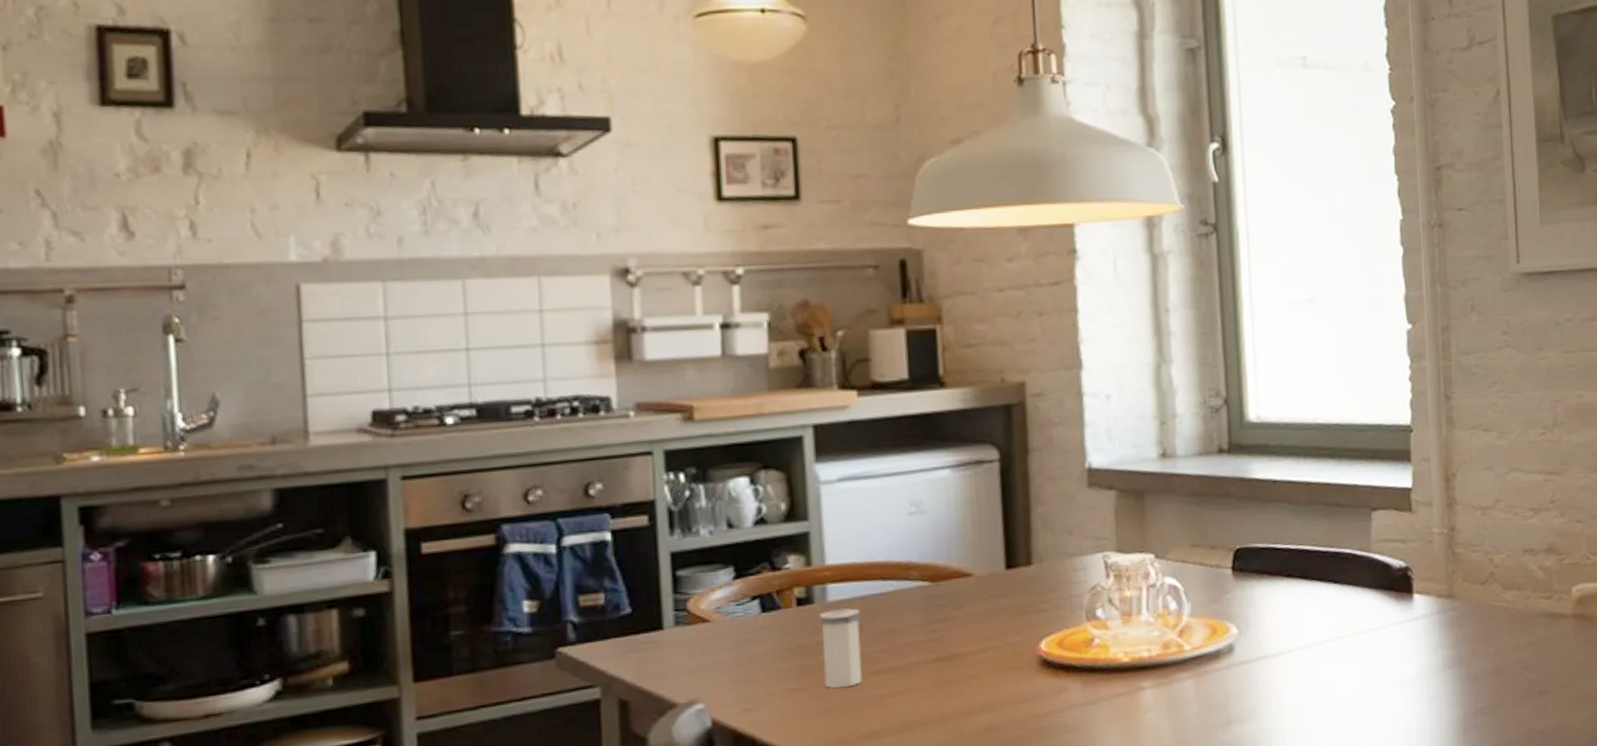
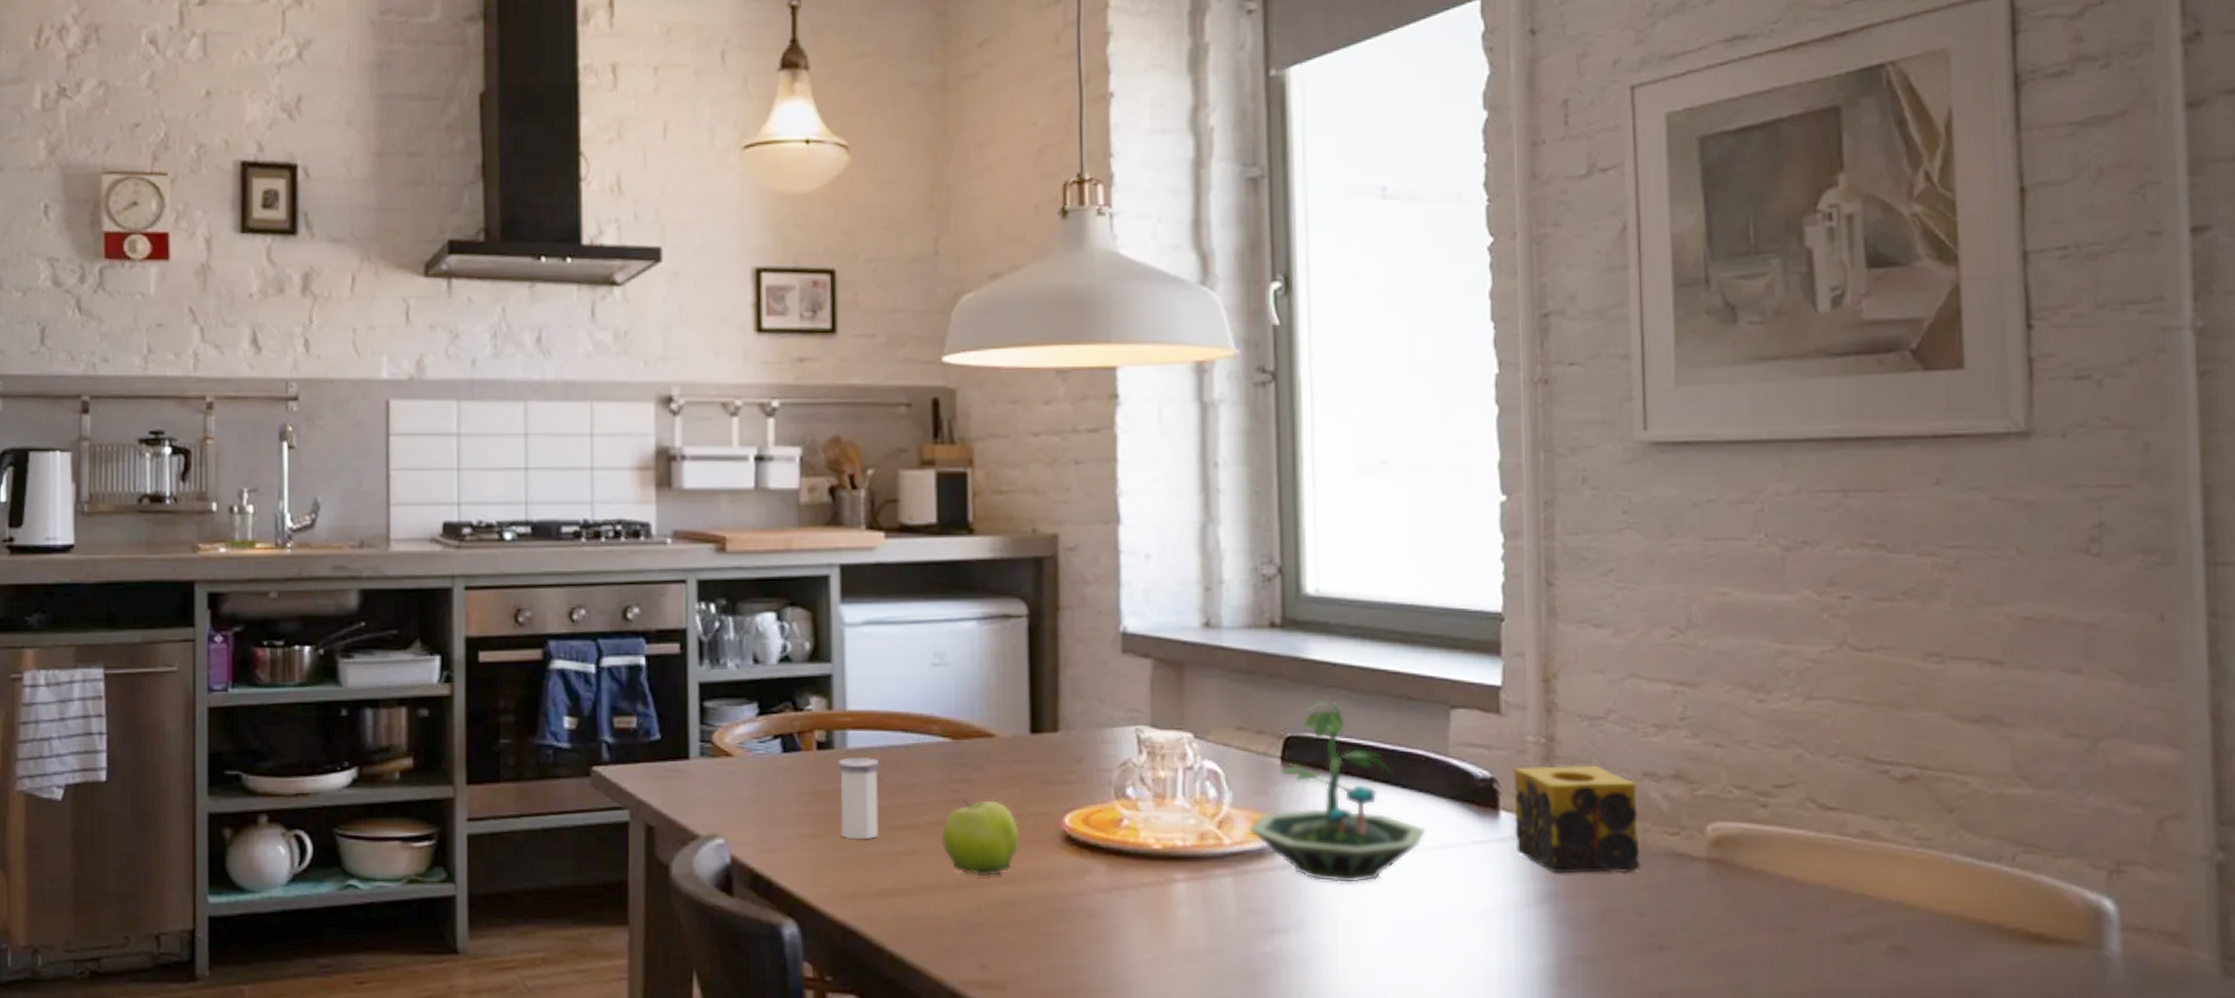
fruit: none [924,635,999,708] -> present [941,798,1019,877]
terrarium: none [1206,514,1355,673] -> present [1249,700,1426,884]
candle: none [1423,547,1524,642] -> present [1513,765,1641,874]

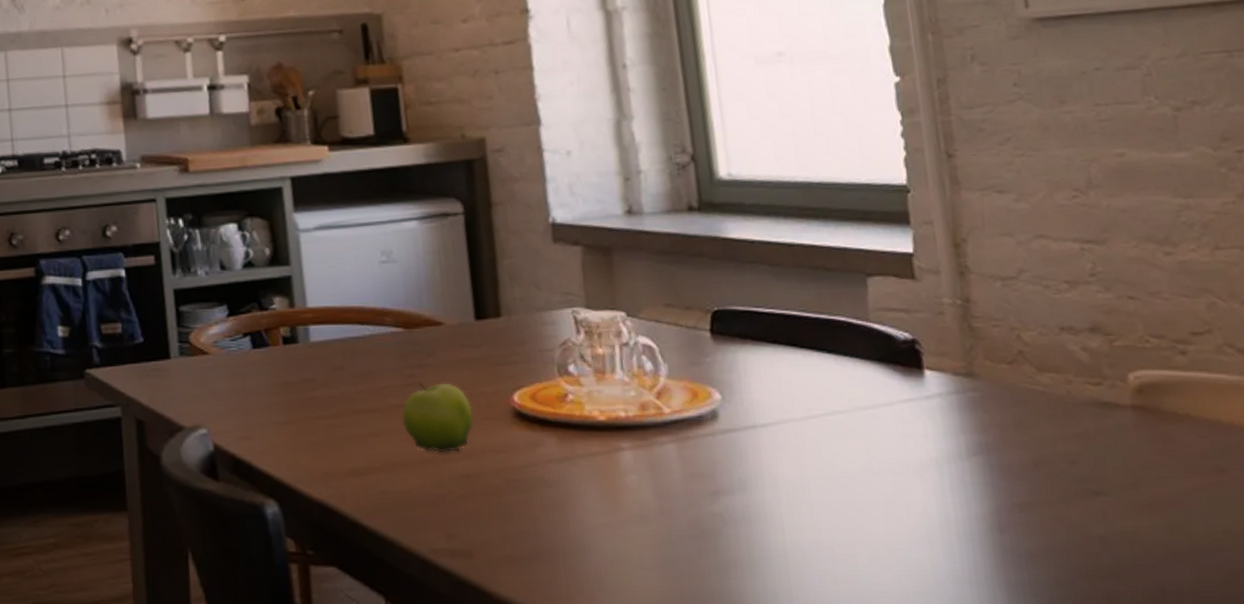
salt shaker: present [838,756,879,840] -> none [303,348,345,424]
terrarium: present [1249,700,1426,884] -> none [686,275,856,445]
candle: present [1513,765,1641,874] -> none [933,322,1067,427]

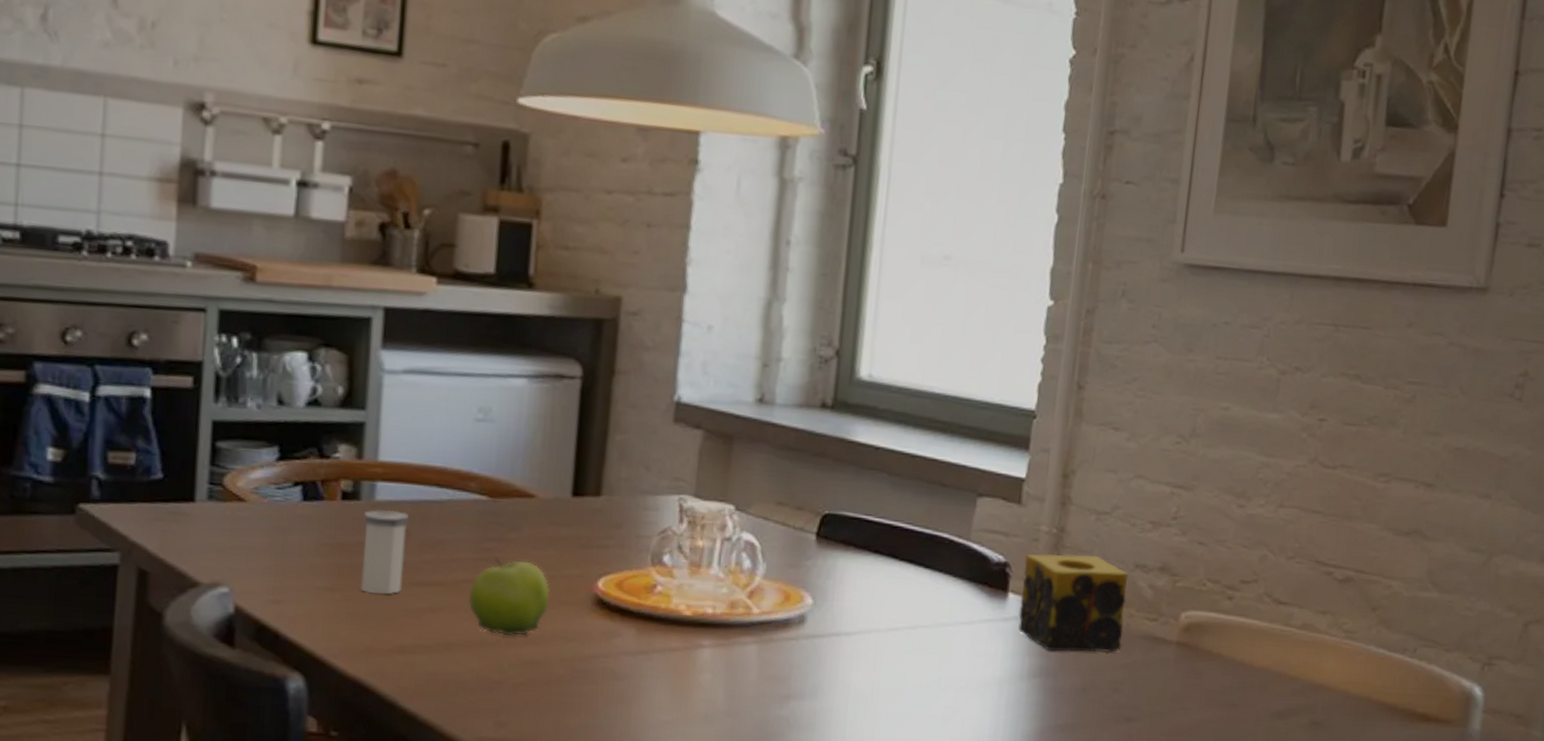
salt shaker: none [303,348,345,424] -> present [360,509,408,594]
candle: none [933,322,1067,427] -> present [1018,553,1129,652]

